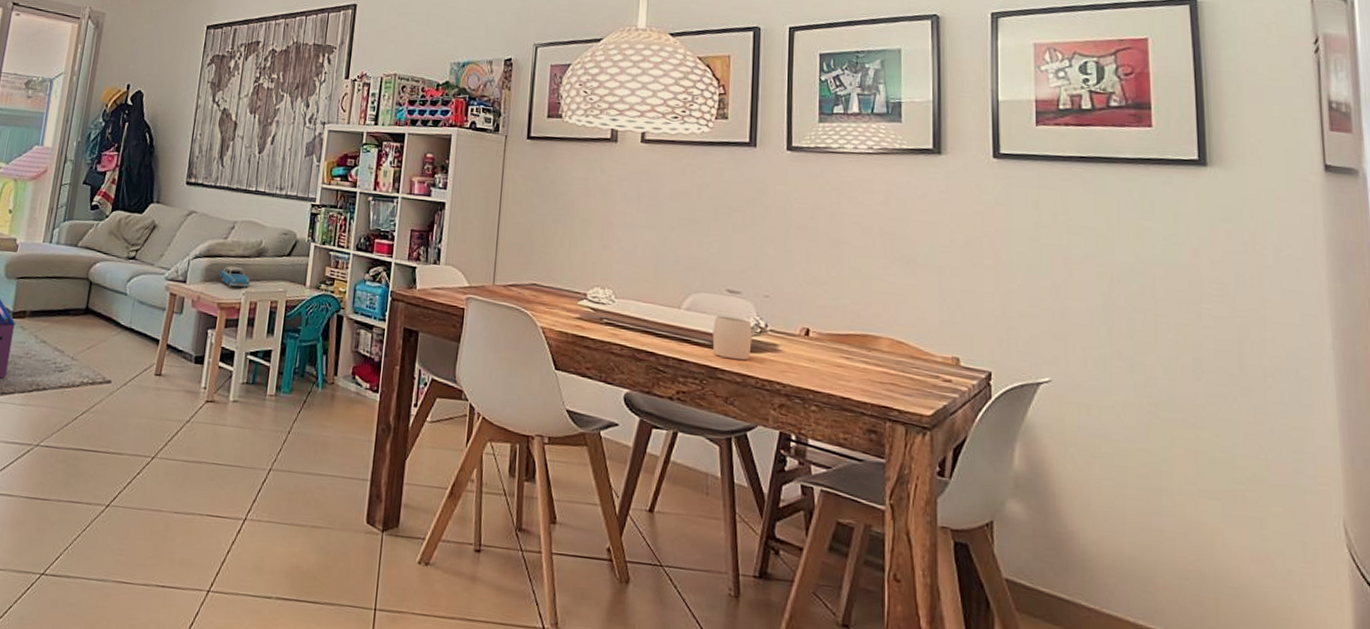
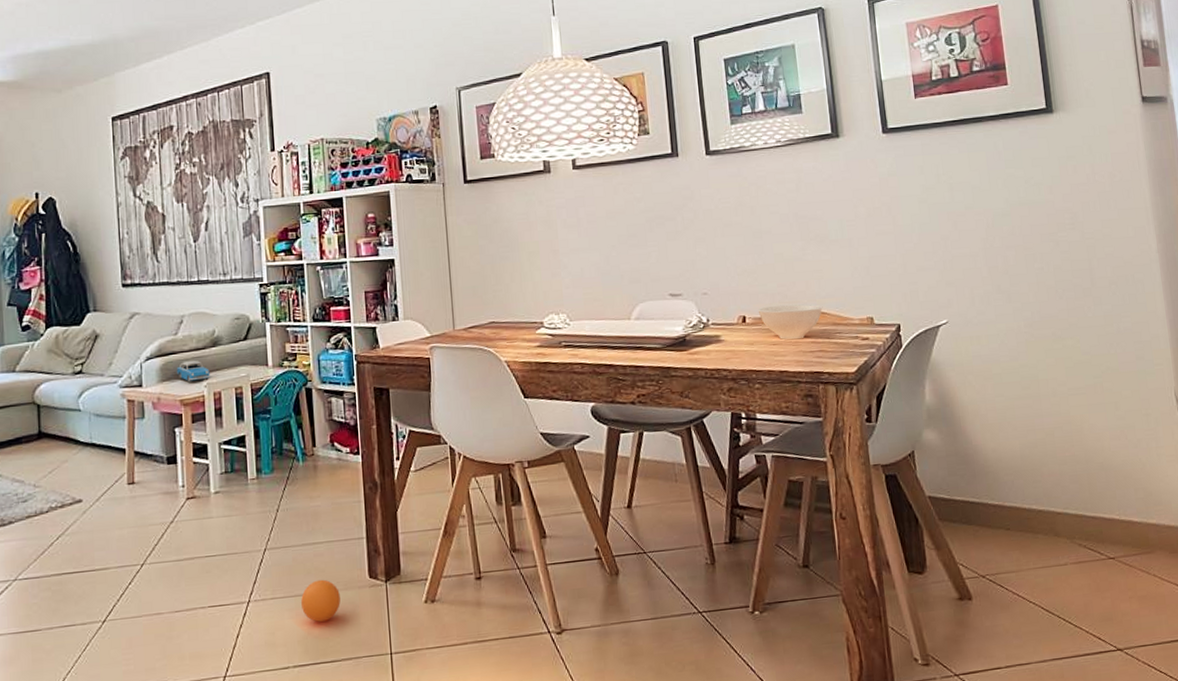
ball: none [294,513,335,558] -> present [301,579,340,622]
mug: present [712,315,752,361] -> none [661,318,698,357]
bowl: none [824,323,901,367] -> present [758,304,823,341]

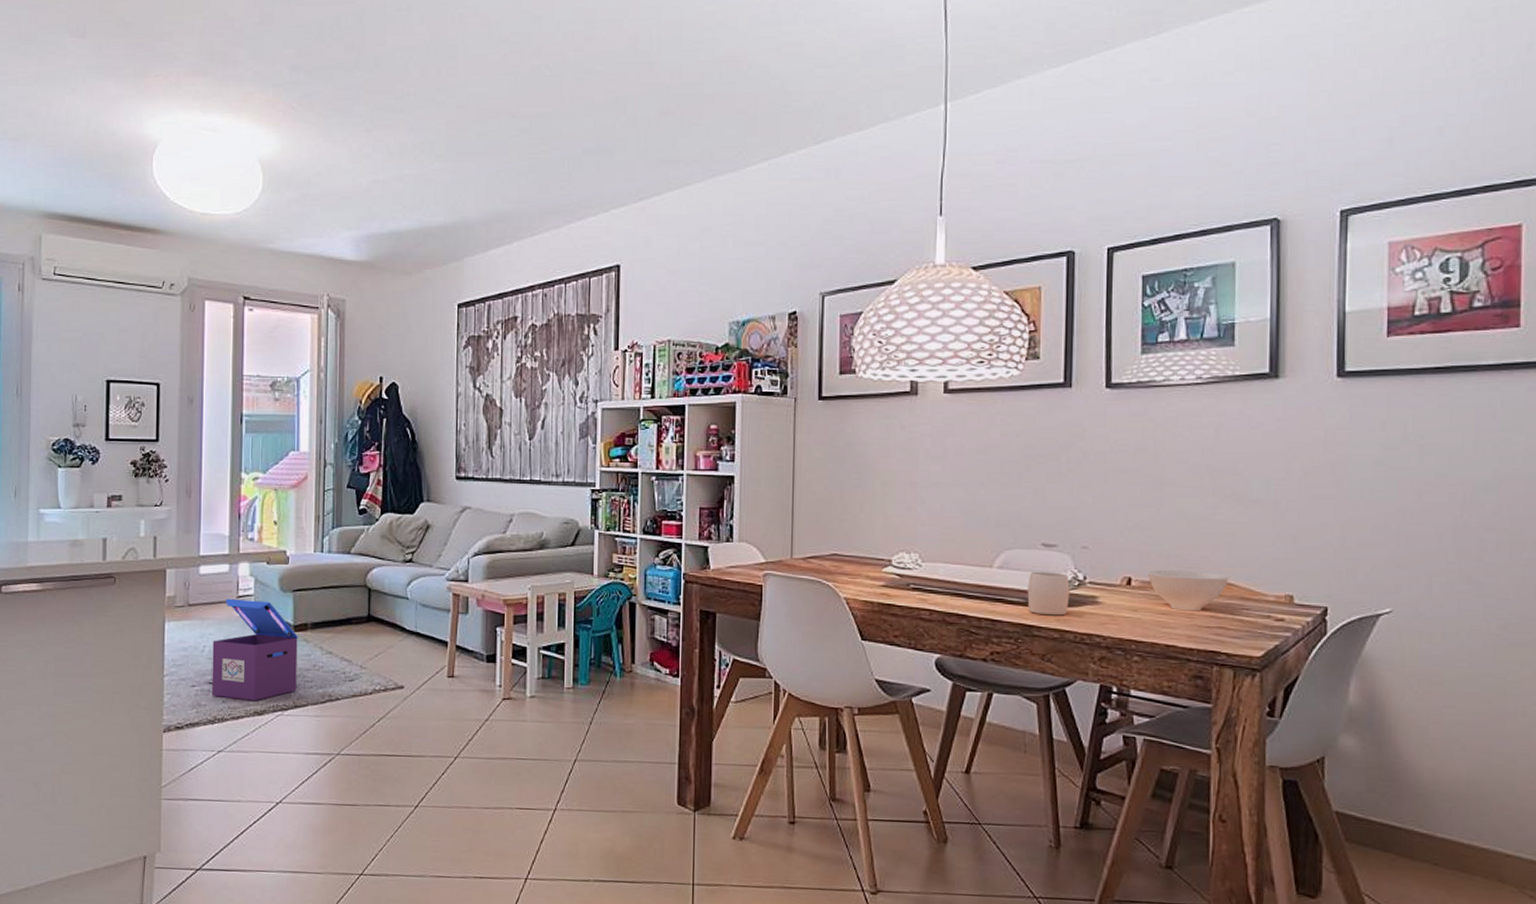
toy car: present [176,360,210,384] -> none [502,560,535,584]
ball: present [301,579,340,622] -> none [607,798,646,841]
mug: none [661,318,698,357] -> present [1027,571,1070,616]

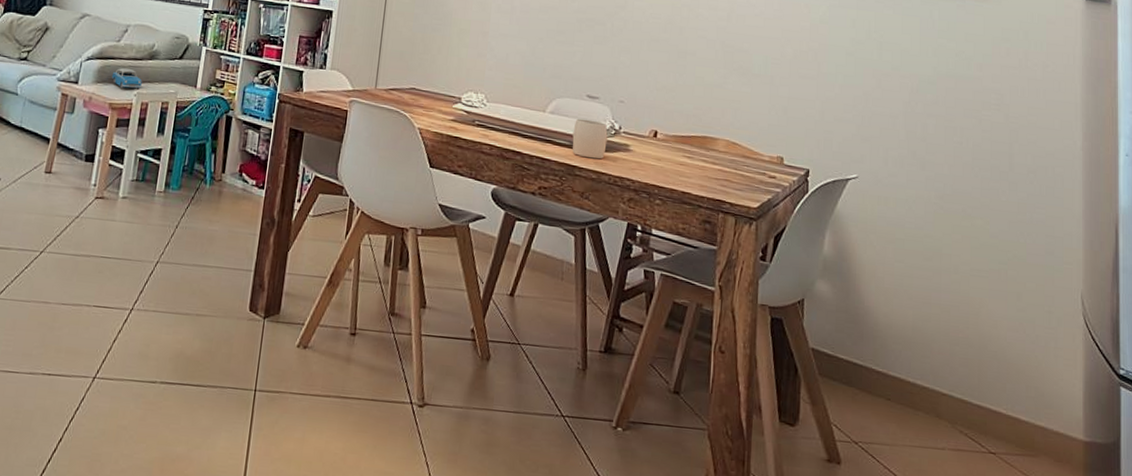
toy car: none [502,560,535,584] -> present [111,67,142,91]
bowl: present [1147,569,1230,612] -> none [670,126,735,165]

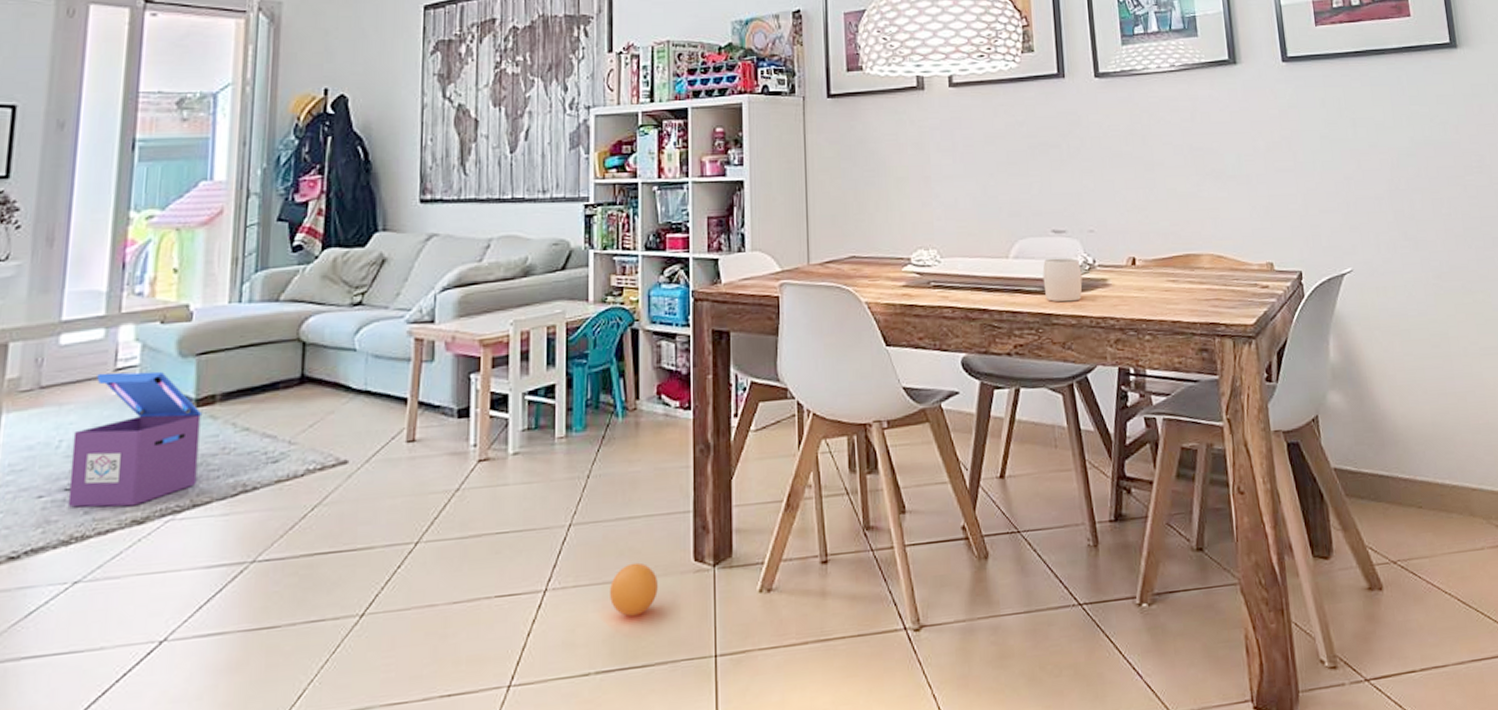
toy car: present [111,67,142,91] -> none [477,292,518,321]
ball: none [180,302,219,344] -> present [610,562,658,616]

